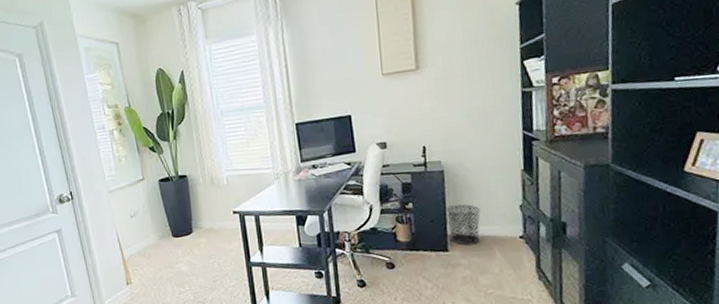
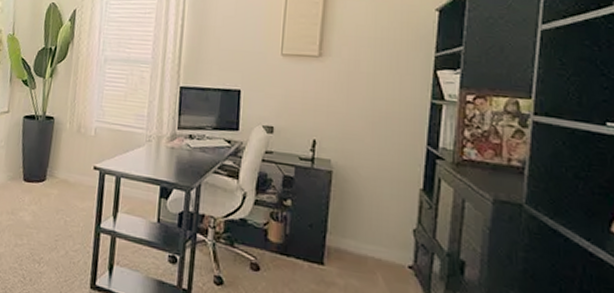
waste bin: present [446,204,480,246] -> none [327,212,367,264]

